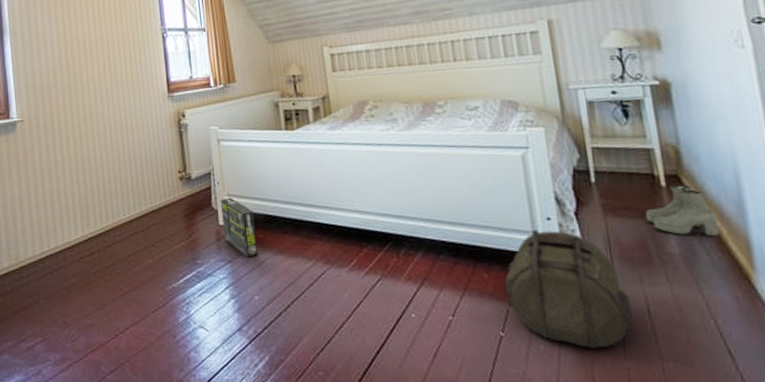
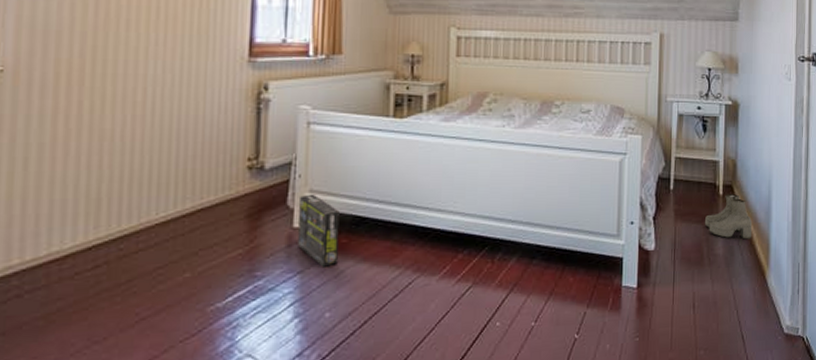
backpack: present [504,230,633,348] -> none [586,233,683,344]

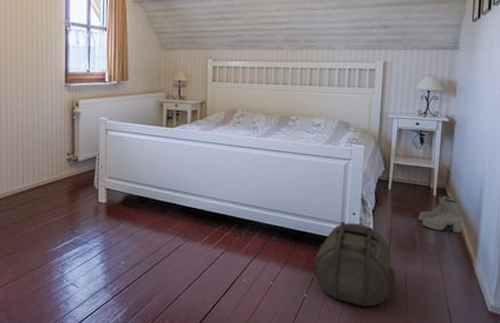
box: present [298,194,340,267] -> none [102,179,129,230]
backpack: none [586,233,683,344] -> present [314,221,396,307]

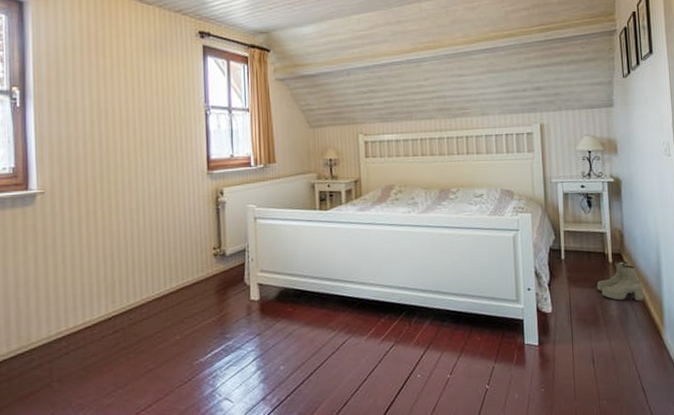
backpack: present [314,221,396,307] -> none [492,299,583,394]

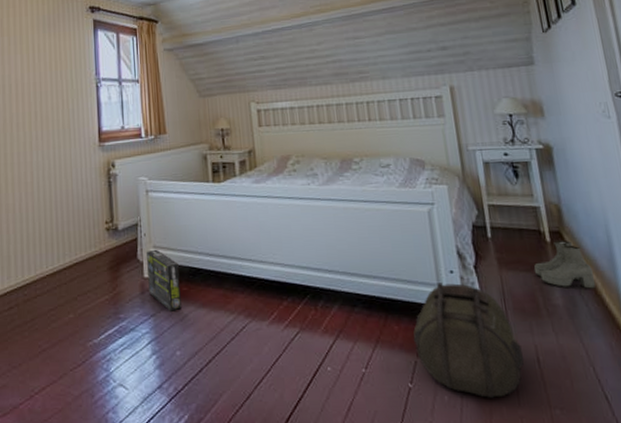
box: none [254,273,286,330] -> present [147,249,182,311]
backpack: none [492,299,583,394] -> present [413,282,525,398]

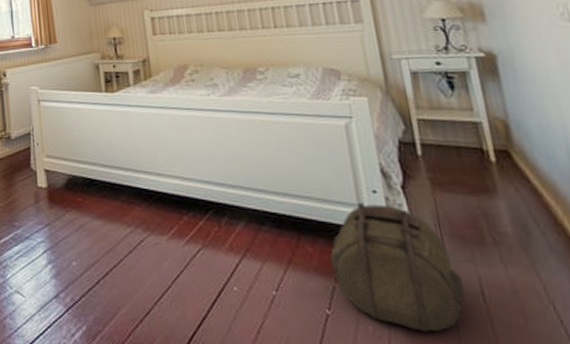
box: present [147,249,182,311] -> none [40,159,77,222]
boots: present [534,240,595,289] -> none [475,161,555,217]

